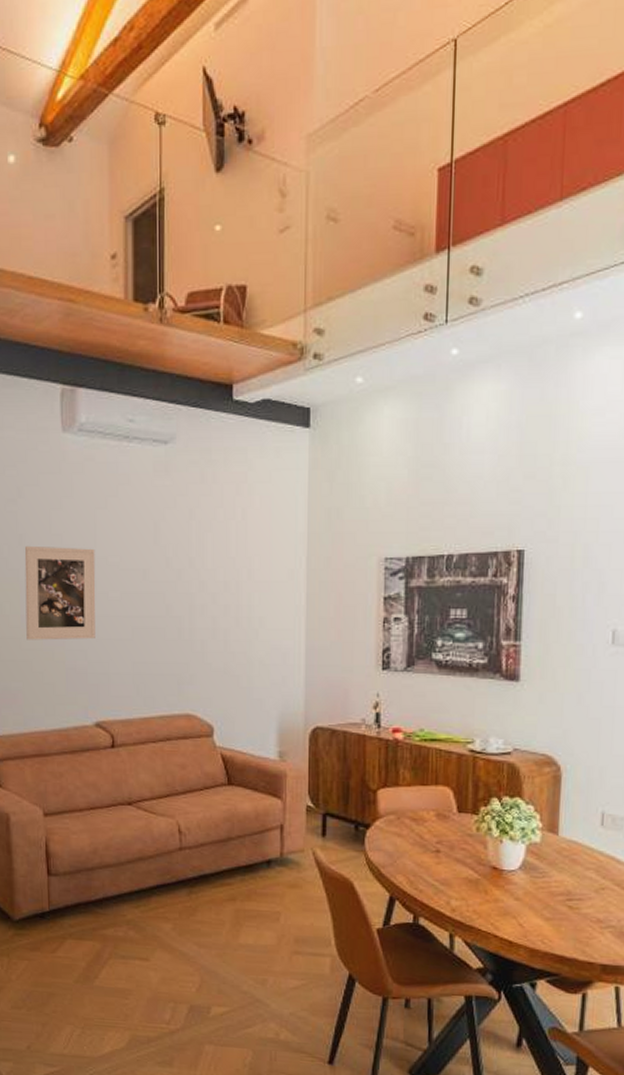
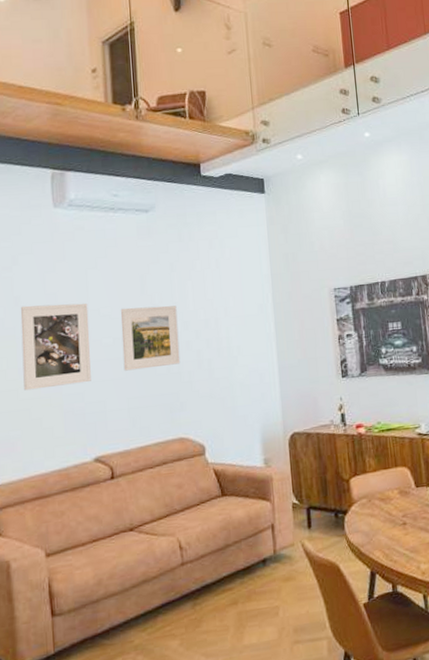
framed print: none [129,558,193,632] -> present [120,305,181,371]

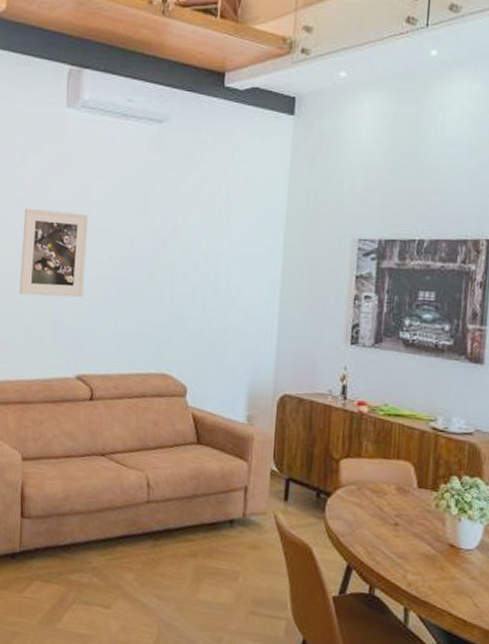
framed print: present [120,305,181,371] -> none [115,225,178,295]

